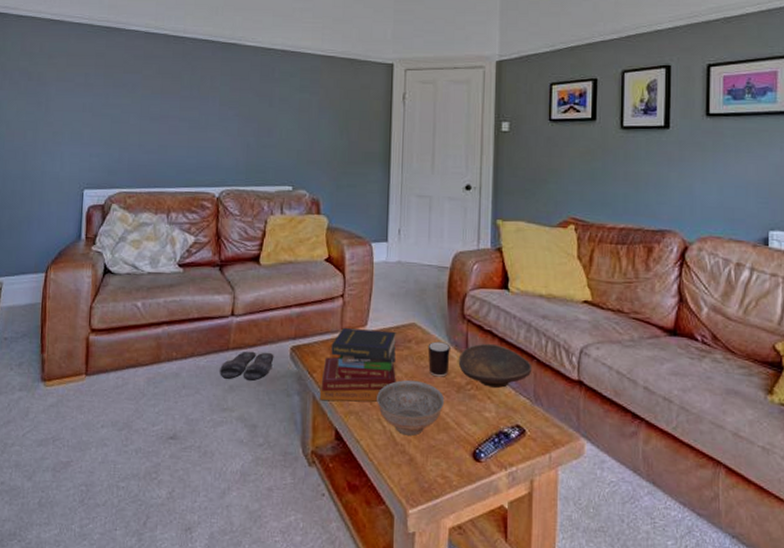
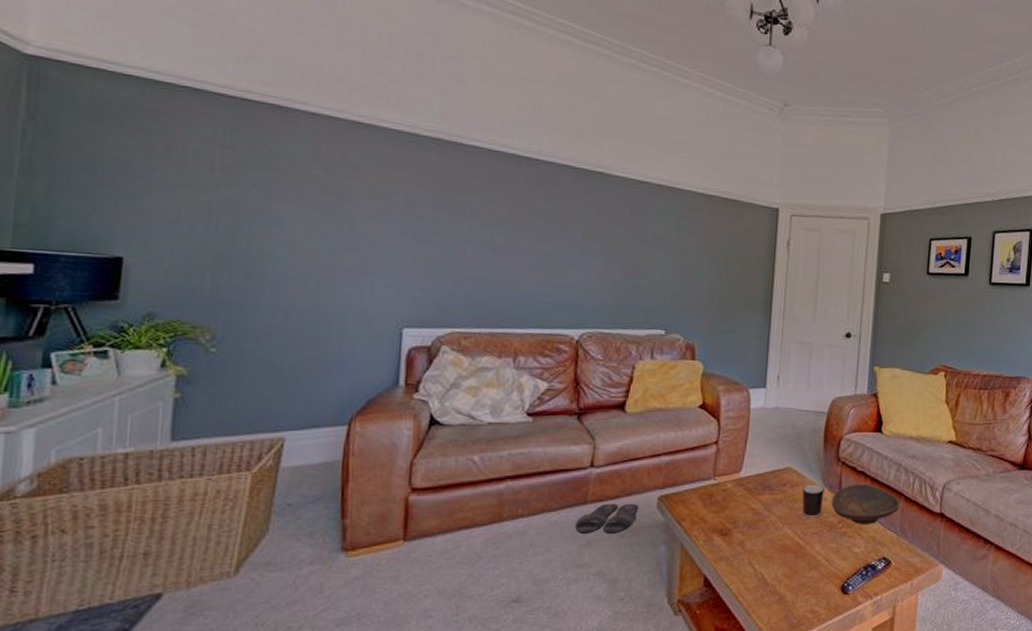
books: present [319,327,396,402] -> none [688,474,771,549]
decorative bowl: present [377,380,445,436] -> none [749,523,817,576]

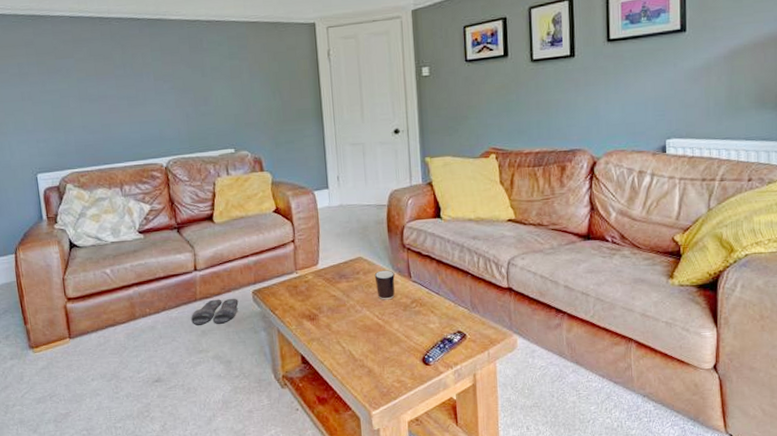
decorative bowl: present [831,483,900,524] -> none [402,266,468,303]

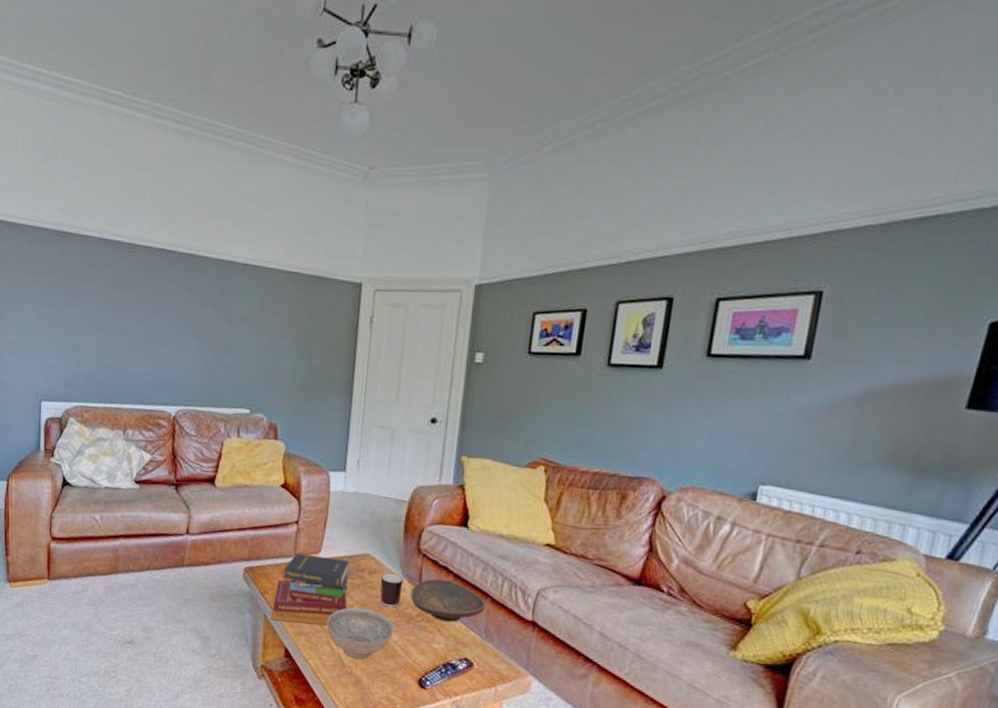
slippers: present [191,298,239,325] -> none [175,568,228,597]
books: none [283,266,350,333] -> present [270,552,349,626]
decorative bowl: none [334,306,394,352] -> present [327,607,394,660]
decorative bowl: none [402,266,468,303] -> present [410,578,486,622]

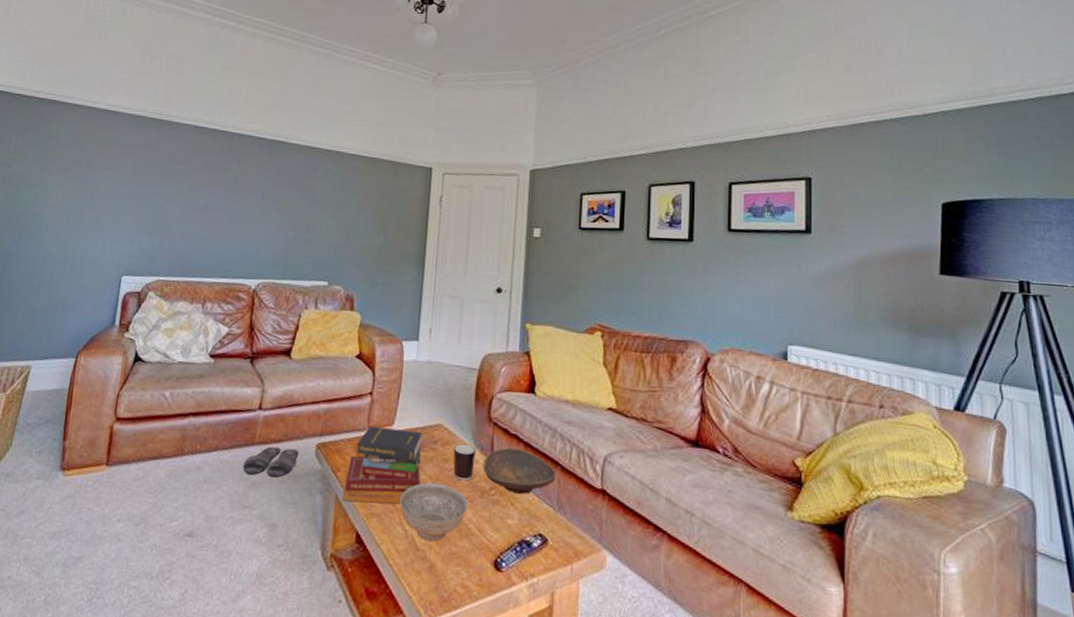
slippers: none [175,568,228,597] -> present [243,446,299,478]

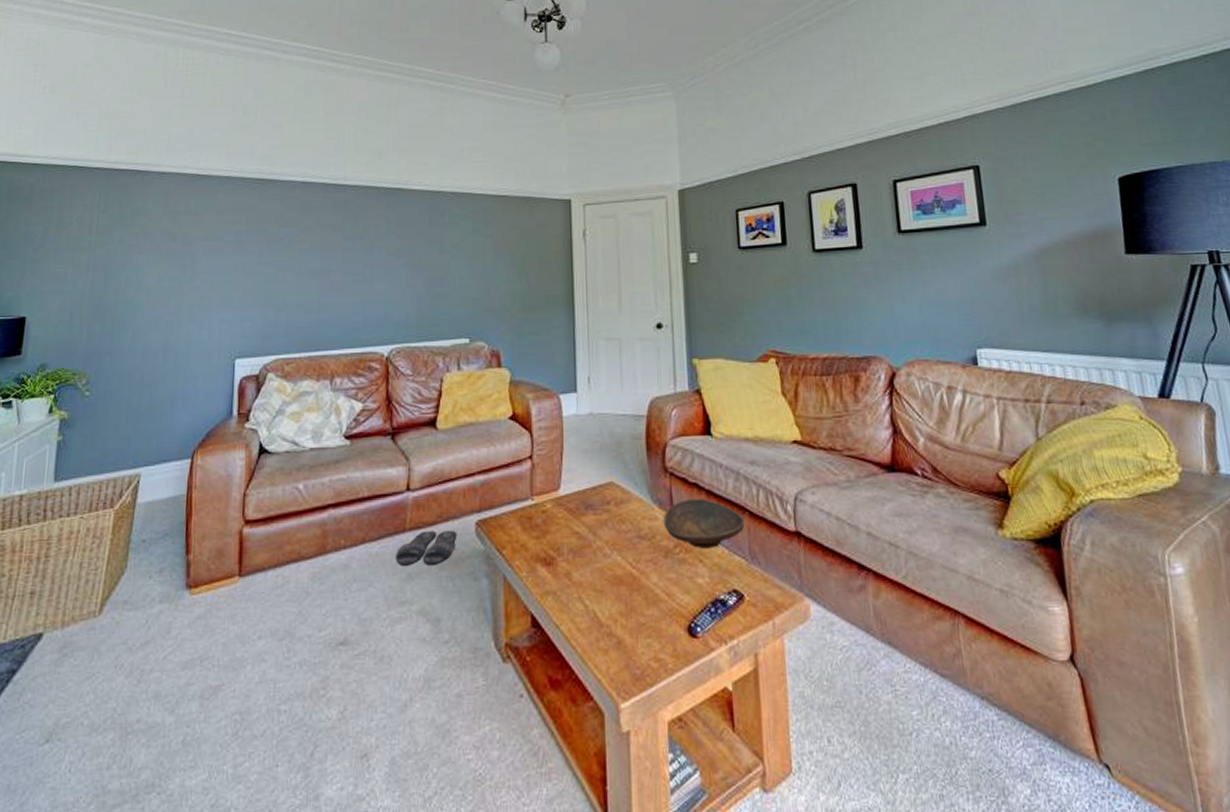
books: present [342,425,423,504] -> none [511,493,596,582]
decorative bowl: present [400,482,468,541] -> none [576,549,652,614]
mug: present [453,444,476,481] -> none [628,501,654,542]

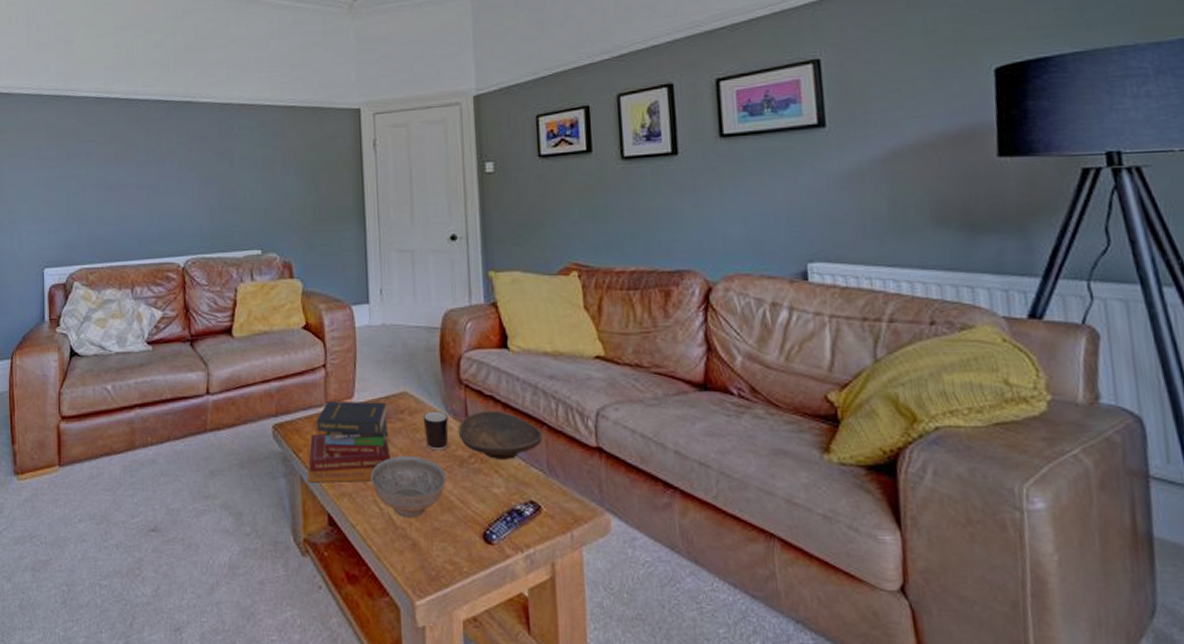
slippers: present [396,530,457,566] -> none [199,432,256,464]
books: none [511,493,596,582] -> present [307,400,391,483]
decorative bowl: none [576,549,652,614] -> present [371,456,447,518]
mug: none [628,501,654,542] -> present [422,411,449,451]

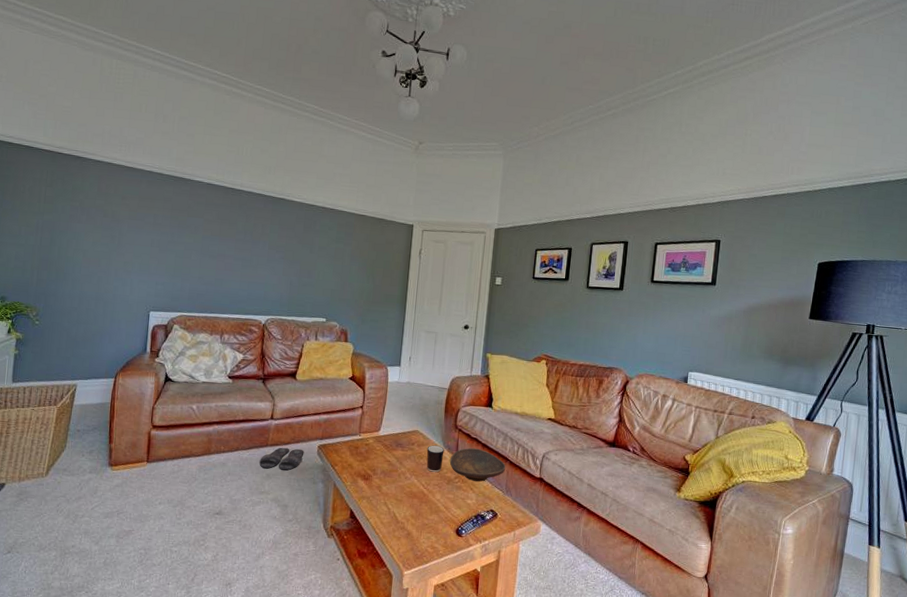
slippers: none [199,432,256,464] -> present [259,447,304,471]
books: present [307,400,391,483] -> none [339,431,403,490]
decorative bowl: present [371,456,447,518] -> none [384,474,438,516]

